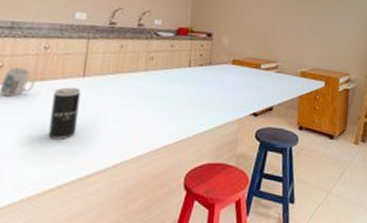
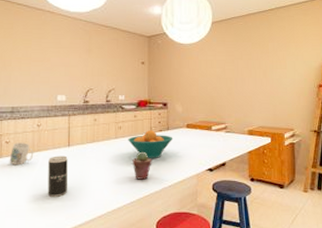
fruit bowl: none [160,63,216,98] -> present [128,130,173,158]
potted succulent: none [163,88,188,123] -> present [132,151,152,180]

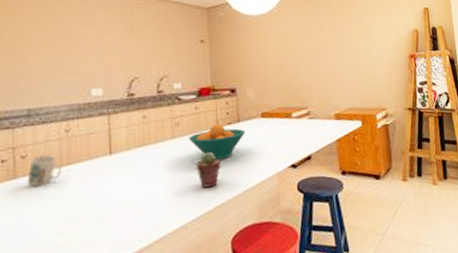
beverage can: present [47,155,68,197] -> none [83,167,113,223]

